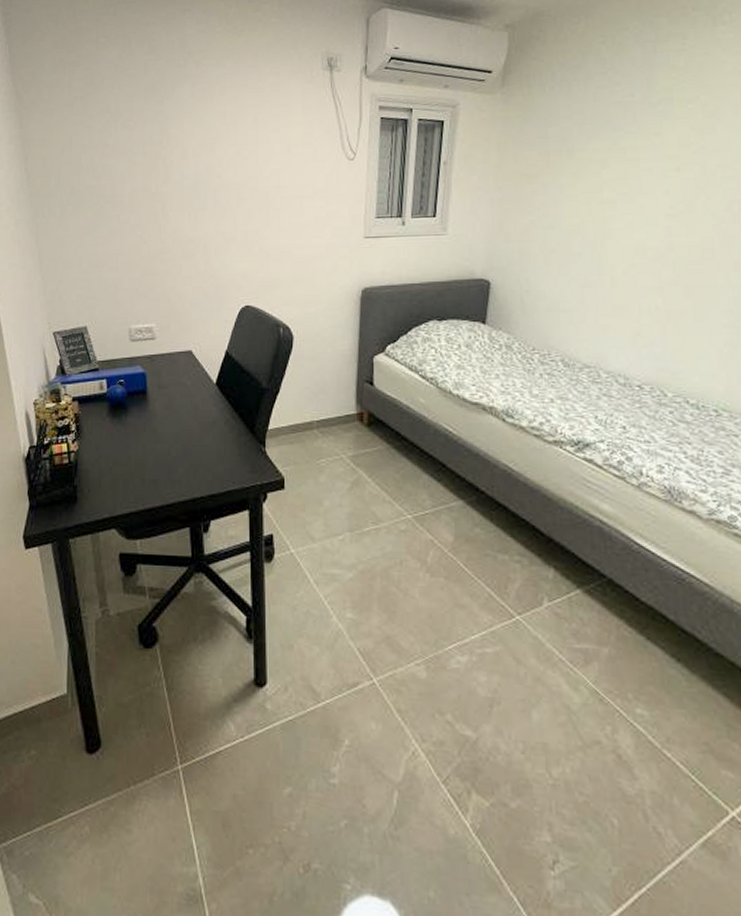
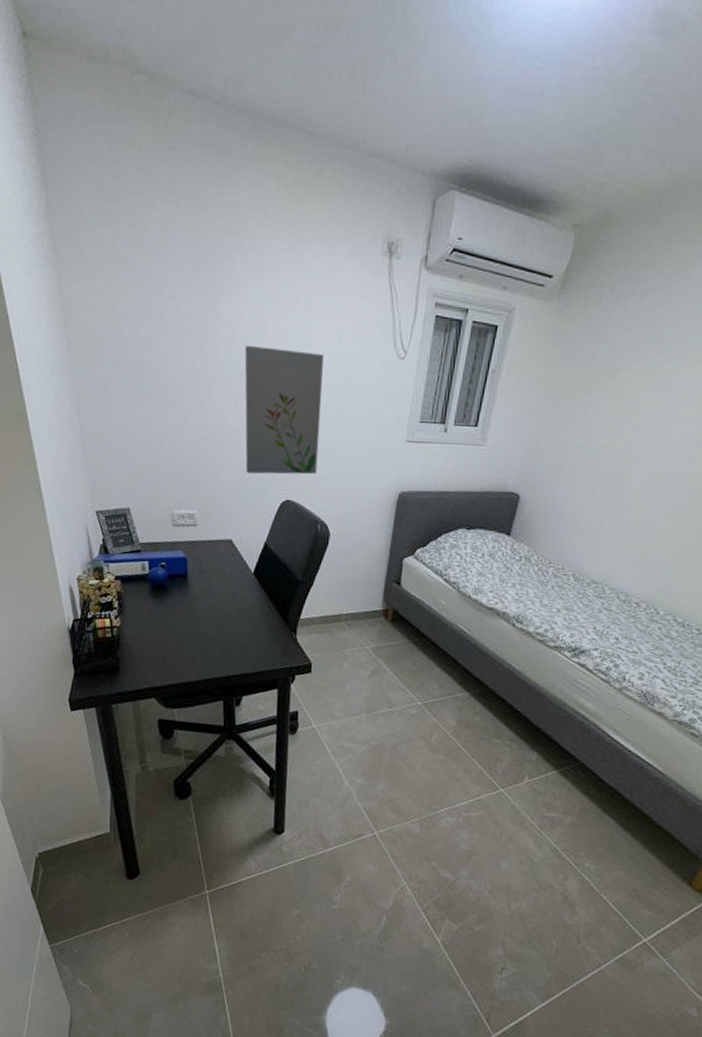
wall art: none [197,161,275,283] -> present [244,345,324,475]

